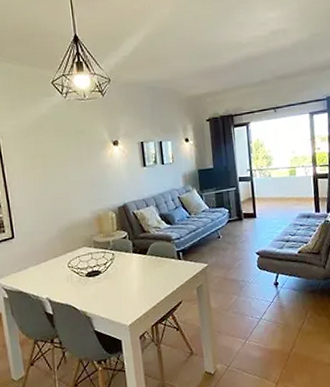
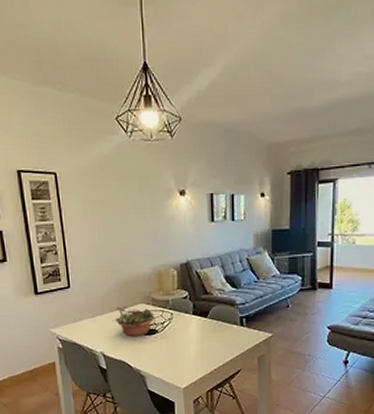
succulent planter: none [56,250,98,281] -> present [112,305,155,337]

